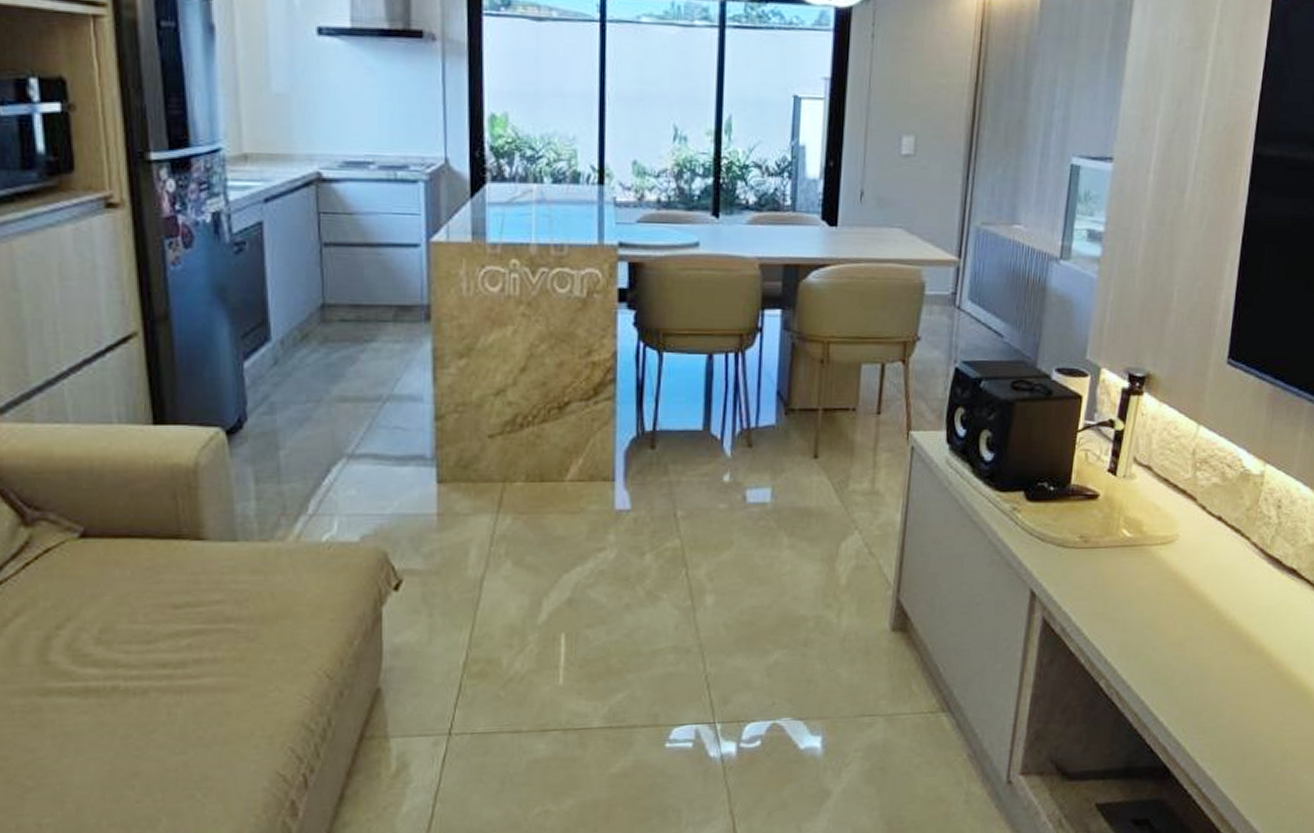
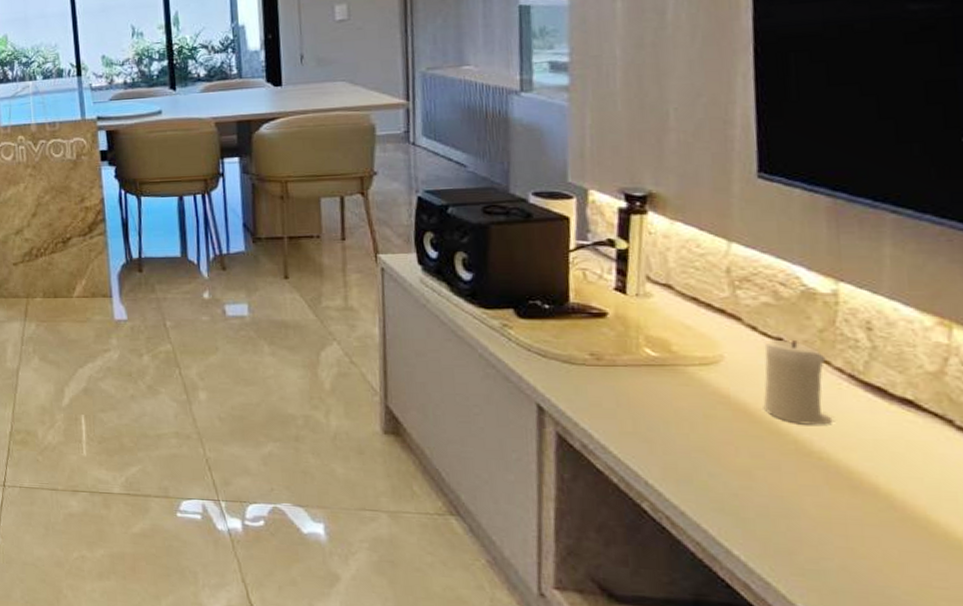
candle: none [1199,518,1248,596] -> present [763,339,833,425]

